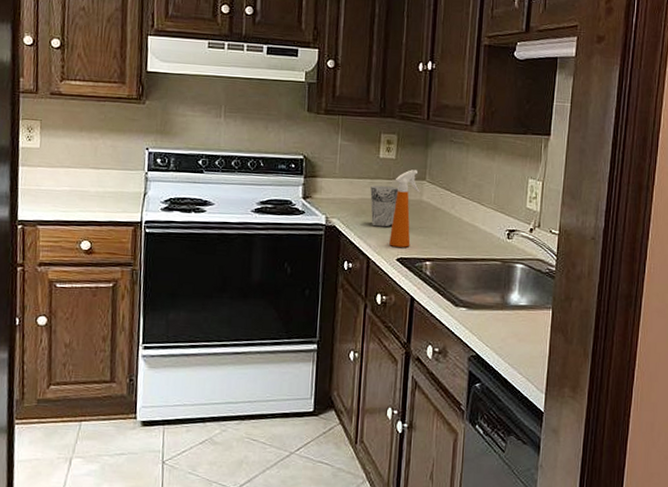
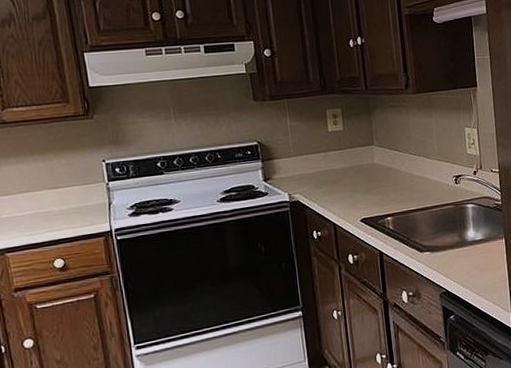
cup: present [370,185,399,228] -> none [325,155,352,195]
spray bottle: present [389,169,420,247] -> none [346,137,371,210]

